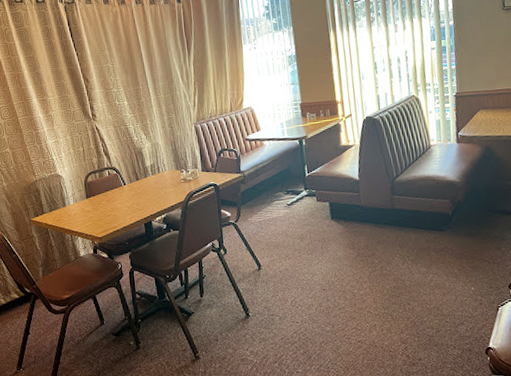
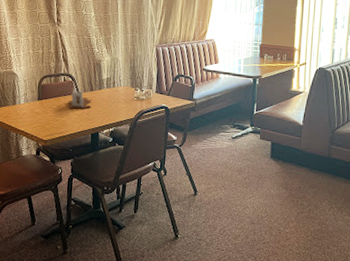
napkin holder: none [116,179,140,203] -> present [68,87,92,110]

